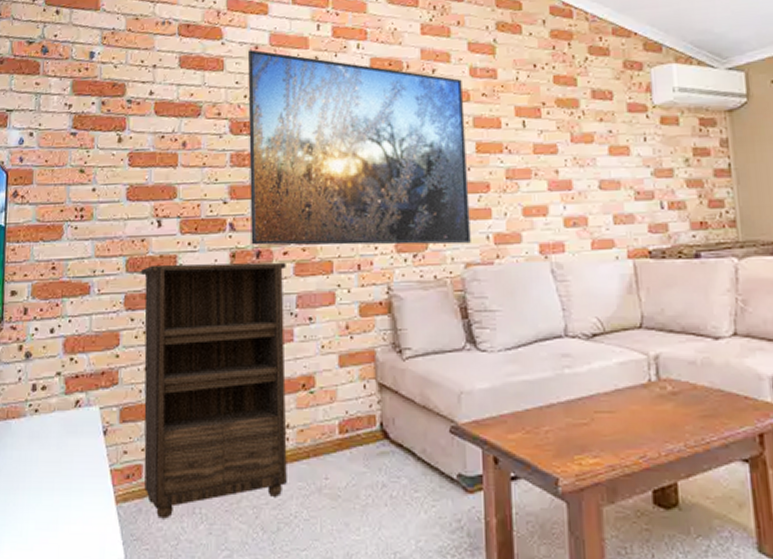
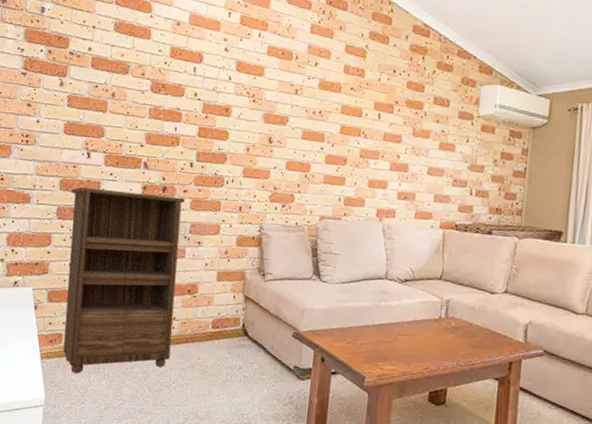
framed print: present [248,49,471,246] -> none [159,25,337,202]

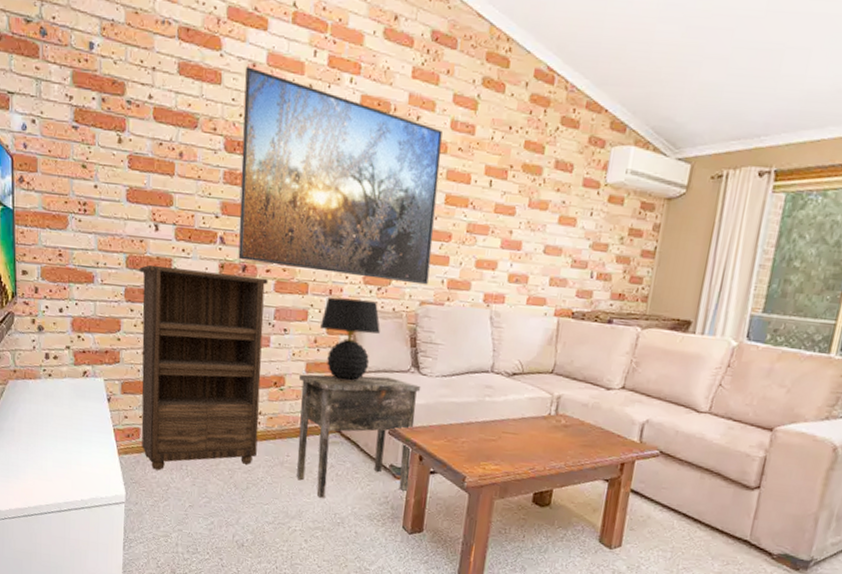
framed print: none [159,25,337,202] -> present [238,66,443,285]
side table: none [207,282,322,400] -> present [296,374,421,499]
table lamp: none [231,213,285,289] -> present [320,297,380,382]

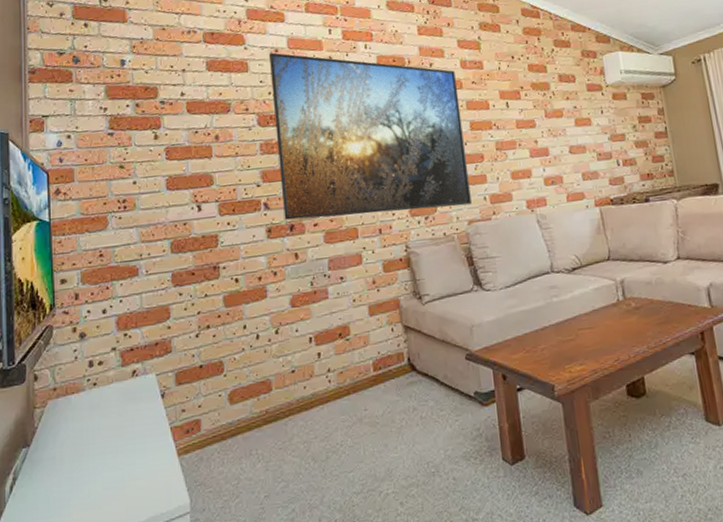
bookshelf: present [140,264,268,470] -> none [186,232,332,464]
side table: present [296,374,421,499] -> none [363,300,499,450]
table lamp: present [320,297,380,382] -> none [376,231,436,316]

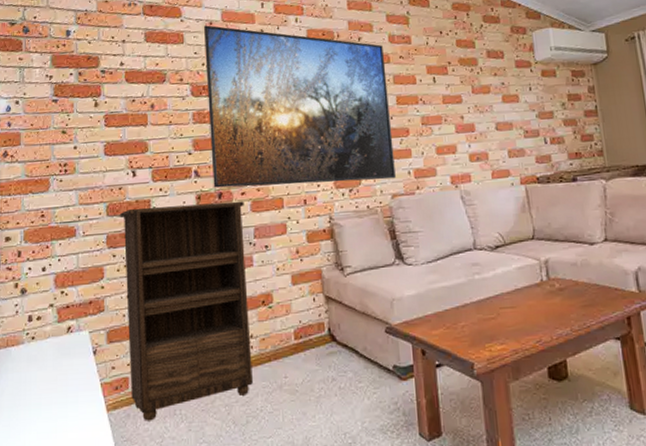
bookshelf: none [186,232,332,464] -> present [120,201,253,421]

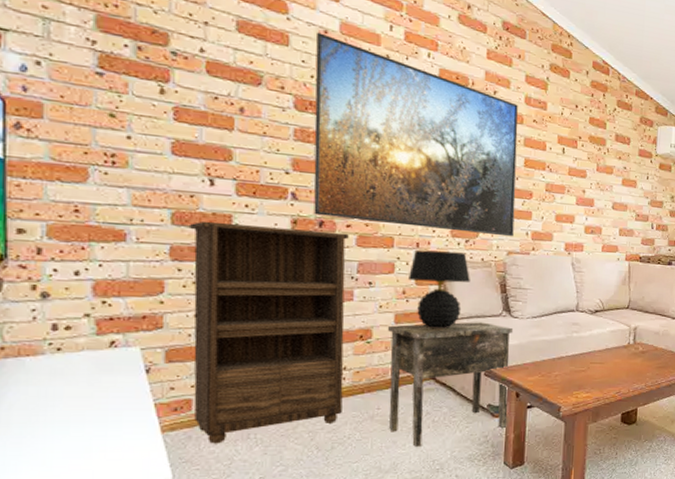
side table: none [285,273,417,419] -> present [387,322,514,448]
table lamp: none [300,203,359,287] -> present [409,249,470,330]

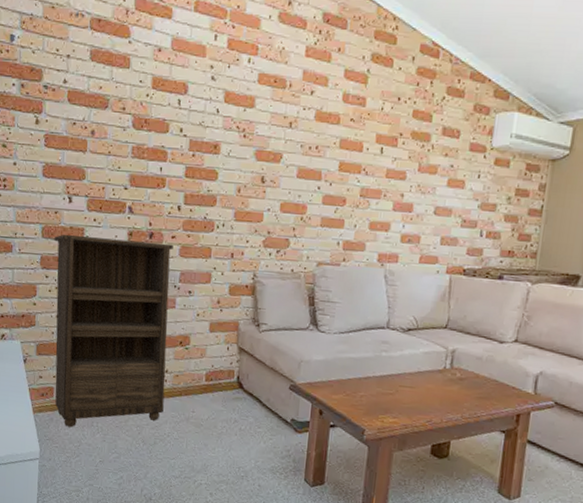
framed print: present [313,32,518,237] -> none [145,51,335,247]
side table: present [387,322,514,448] -> none [202,333,320,453]
table lamp: present [409,249,470,330] -> none [223,260,280,340]

